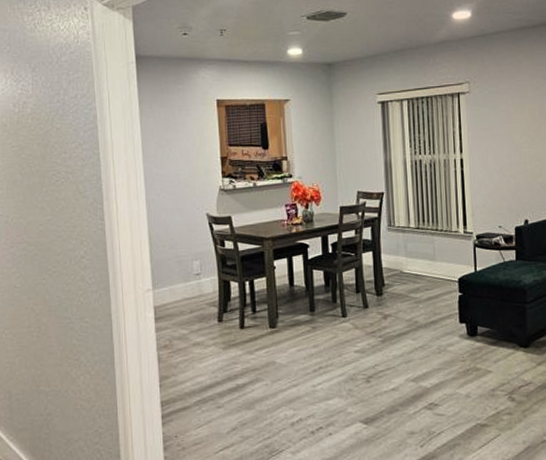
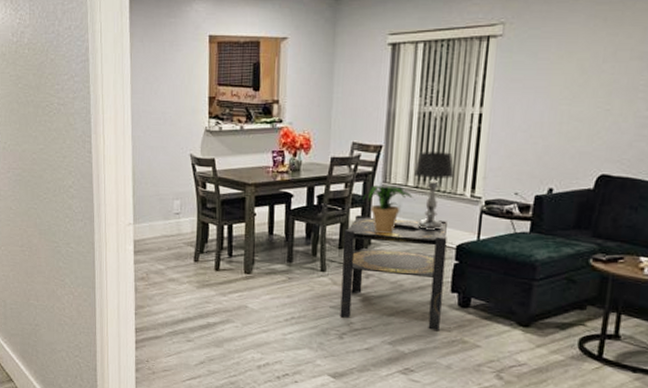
side table: none [359,257,455,362] -> present [340,215,447,330]
potted plant: none [372,229,418,275] -> present [363,185,415,234]
table lamp: none [413,194,448,266] -> present [413,150,455,230]

